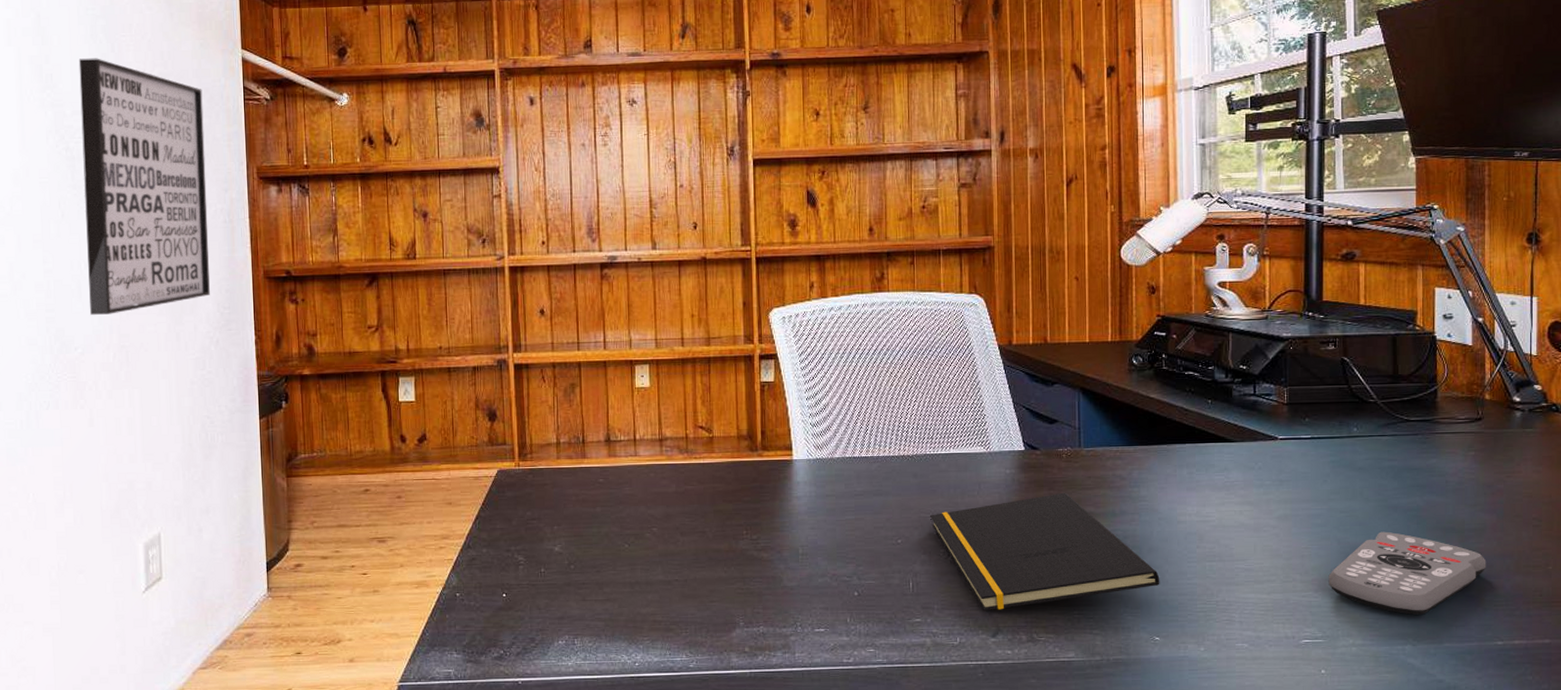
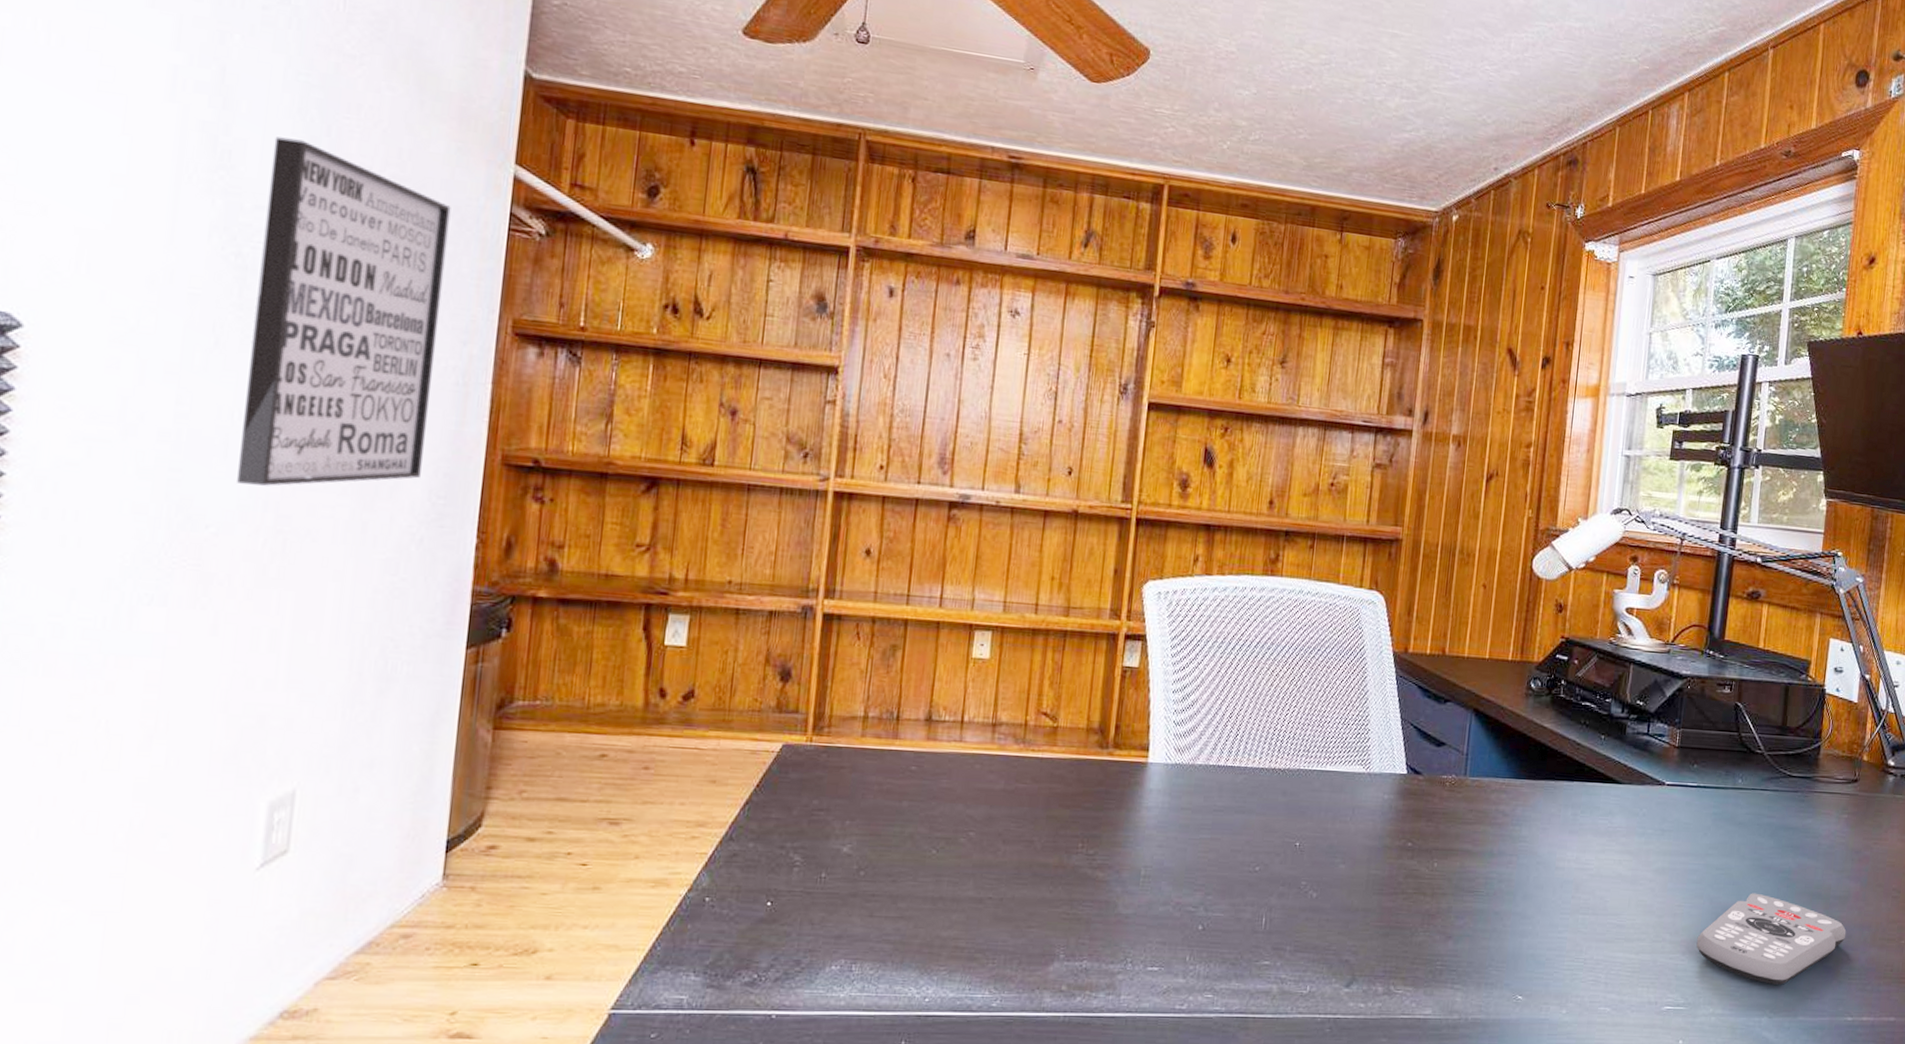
notepad: present [930,492,1160,611] -> none [1295,825,1531,957]

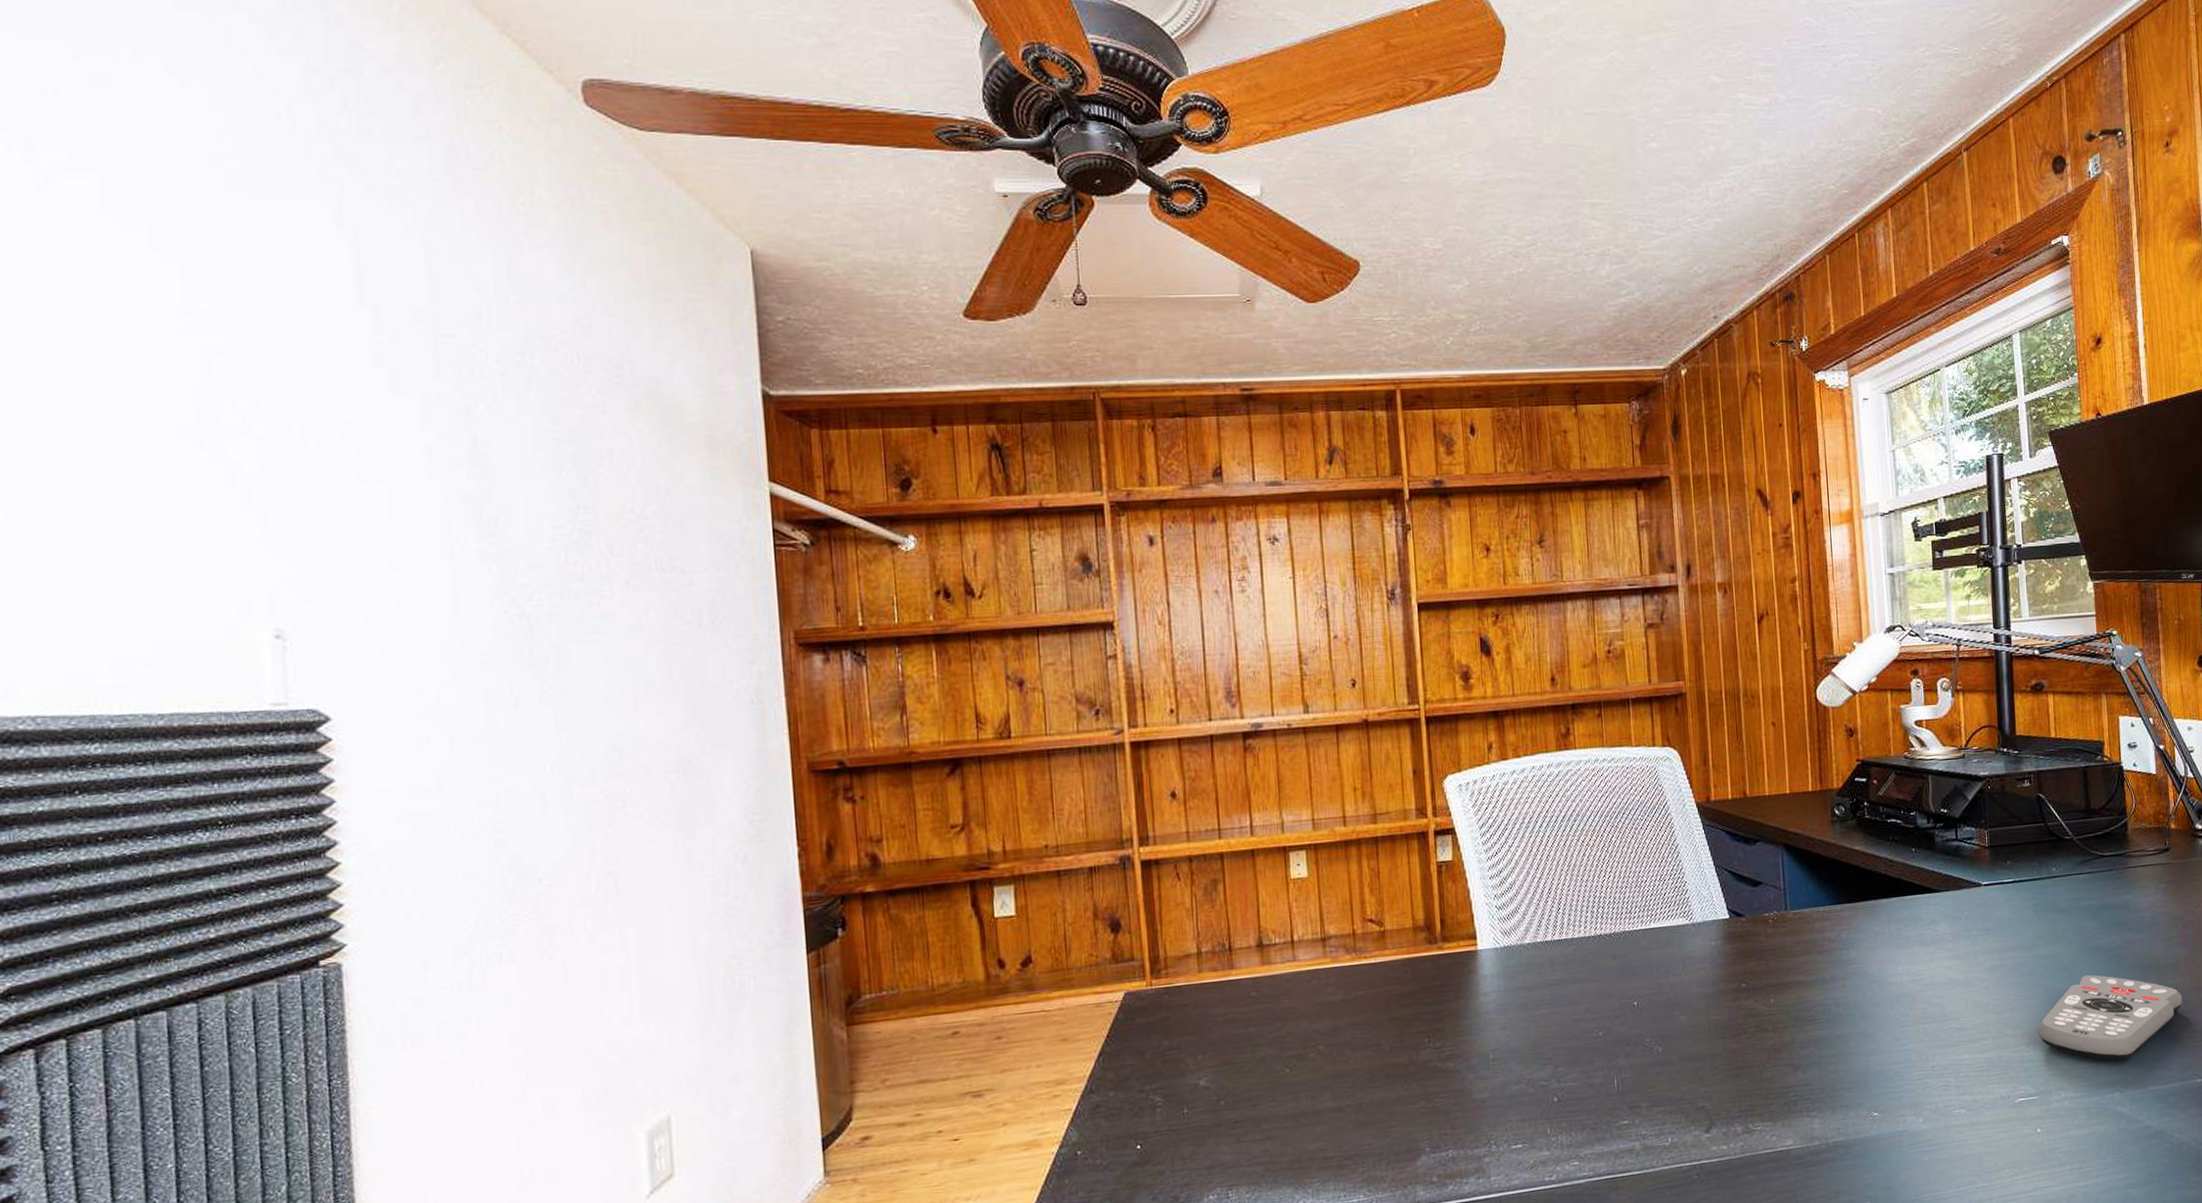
wall art: present [237,137,451,486] -> none [536,495,733,834]

